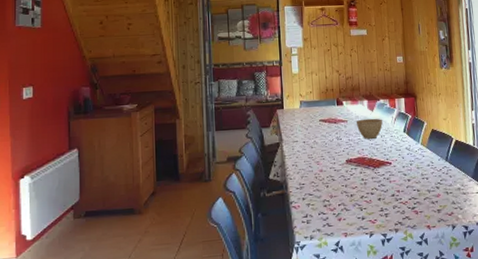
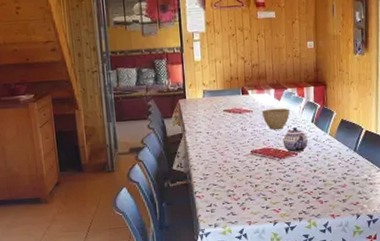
teapot: none [376,136,401,162] -> present [282,126,308,152]

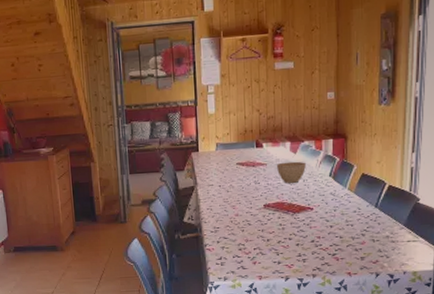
teapot: present [282,126,308,152] -> none [297,180,325,207]

